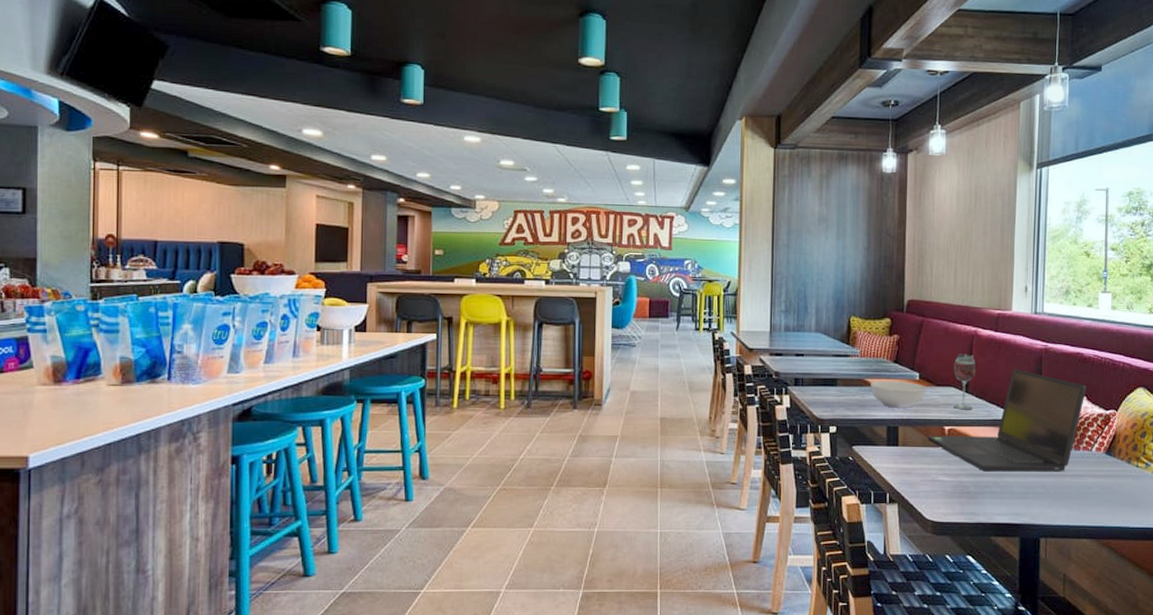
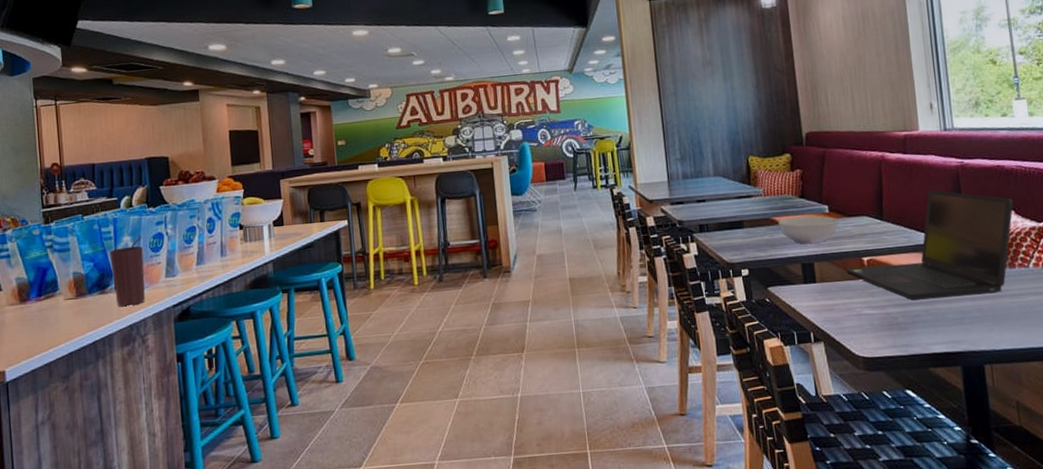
cup: none [165,325,206,400] -> present [109,235,145,307]
wineglass: present [954,354,976,410] -> none [864,180,891,239]

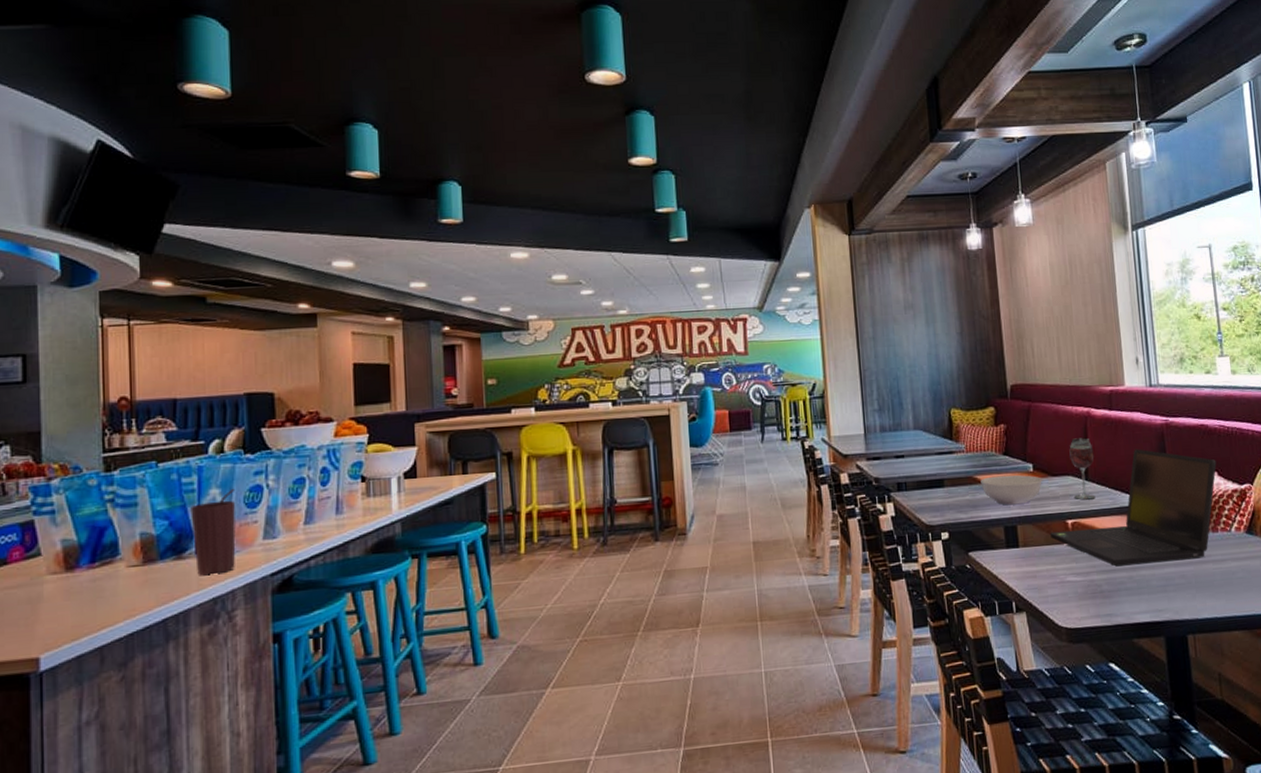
wineglass: none [864,180,891,239] -> present [1069,437,1096,500]

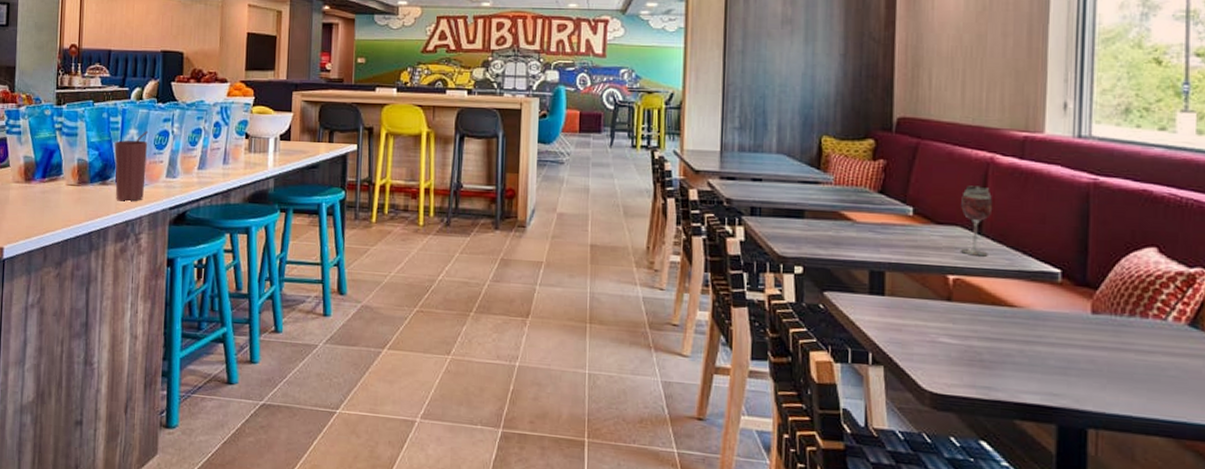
bowl: present [980,474,1042,505] -> none [847,214,923,250]
laptop: present [1050,449,1217,566] -> none [925,207,1158,345]

